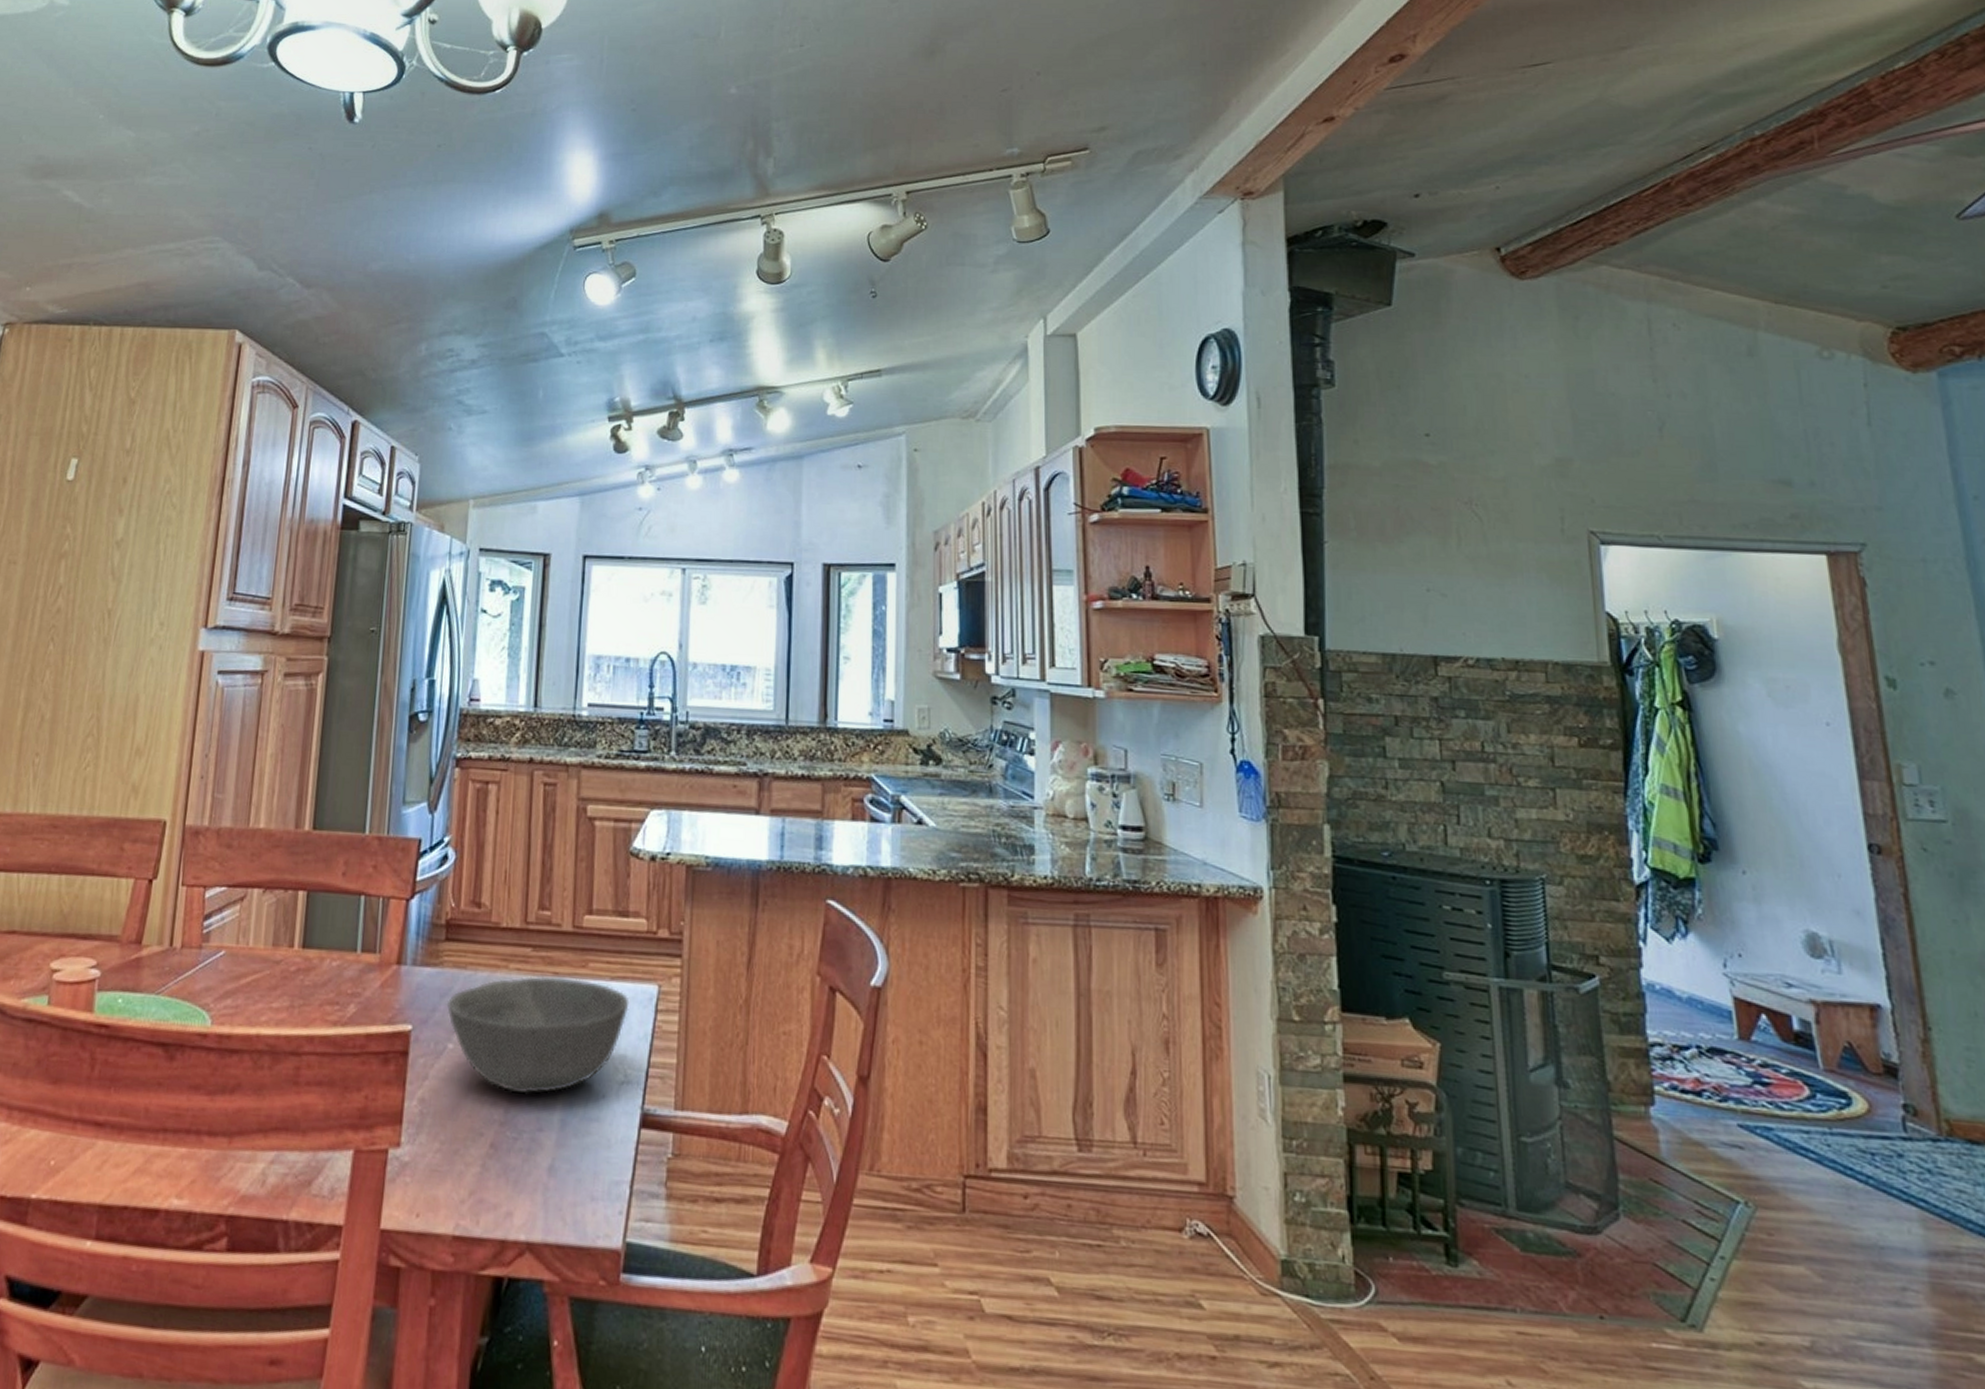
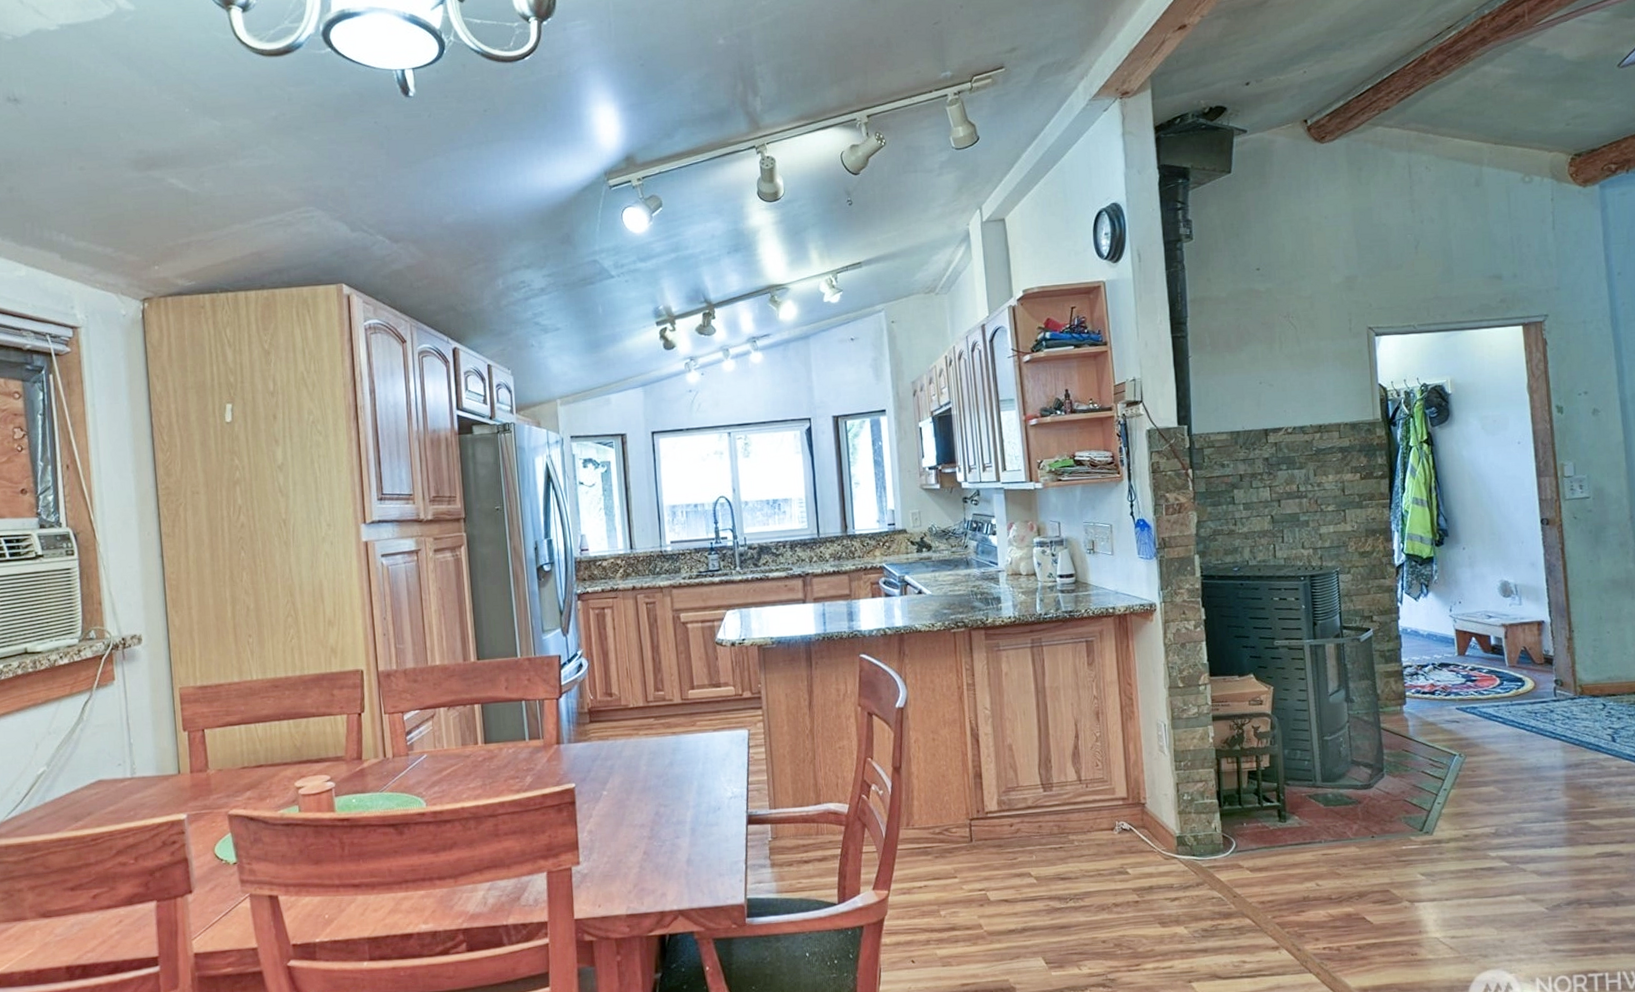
bowl: present [446,976,630,1094] -> none [597,734,729,817]

